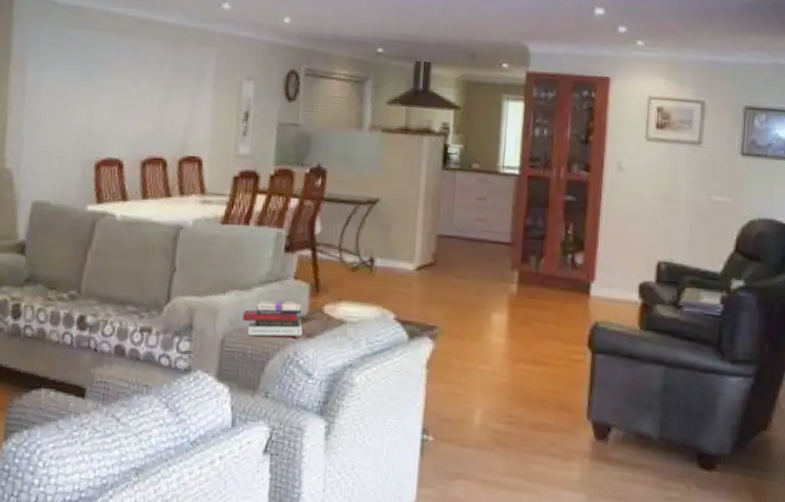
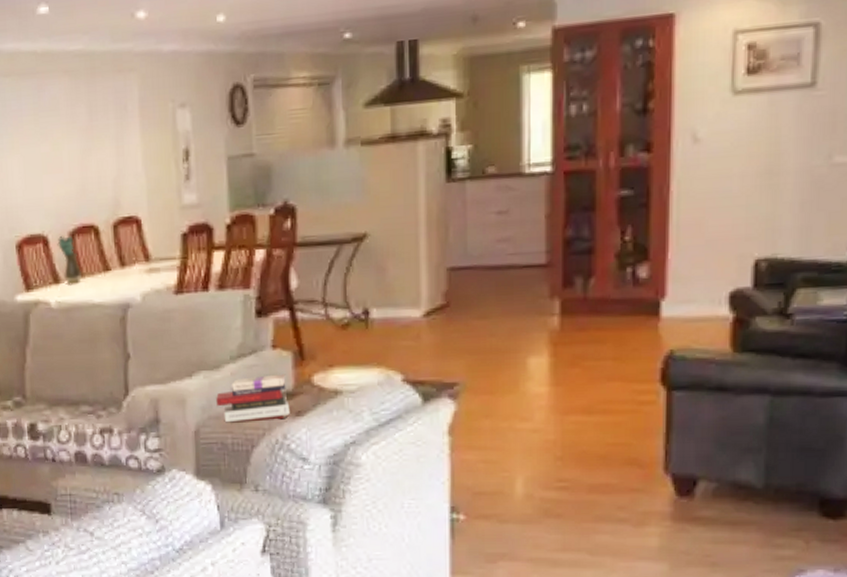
vase: none [130,162,147,205] -> present [57,235,82,286]

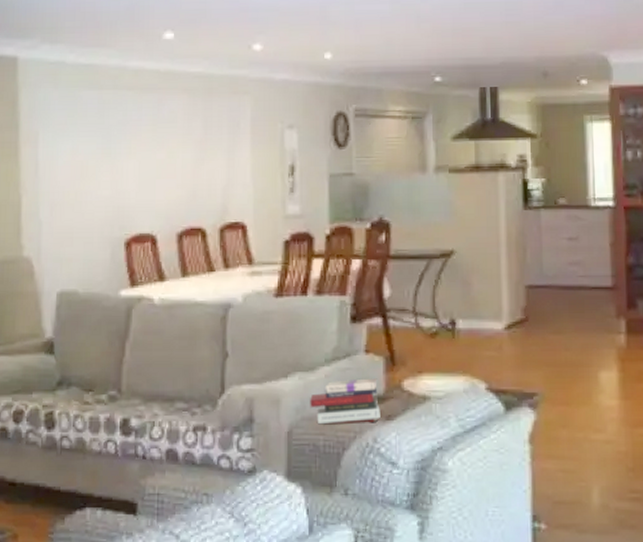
vase: present [57,235,82,286] -> none [165,236,187,284]

